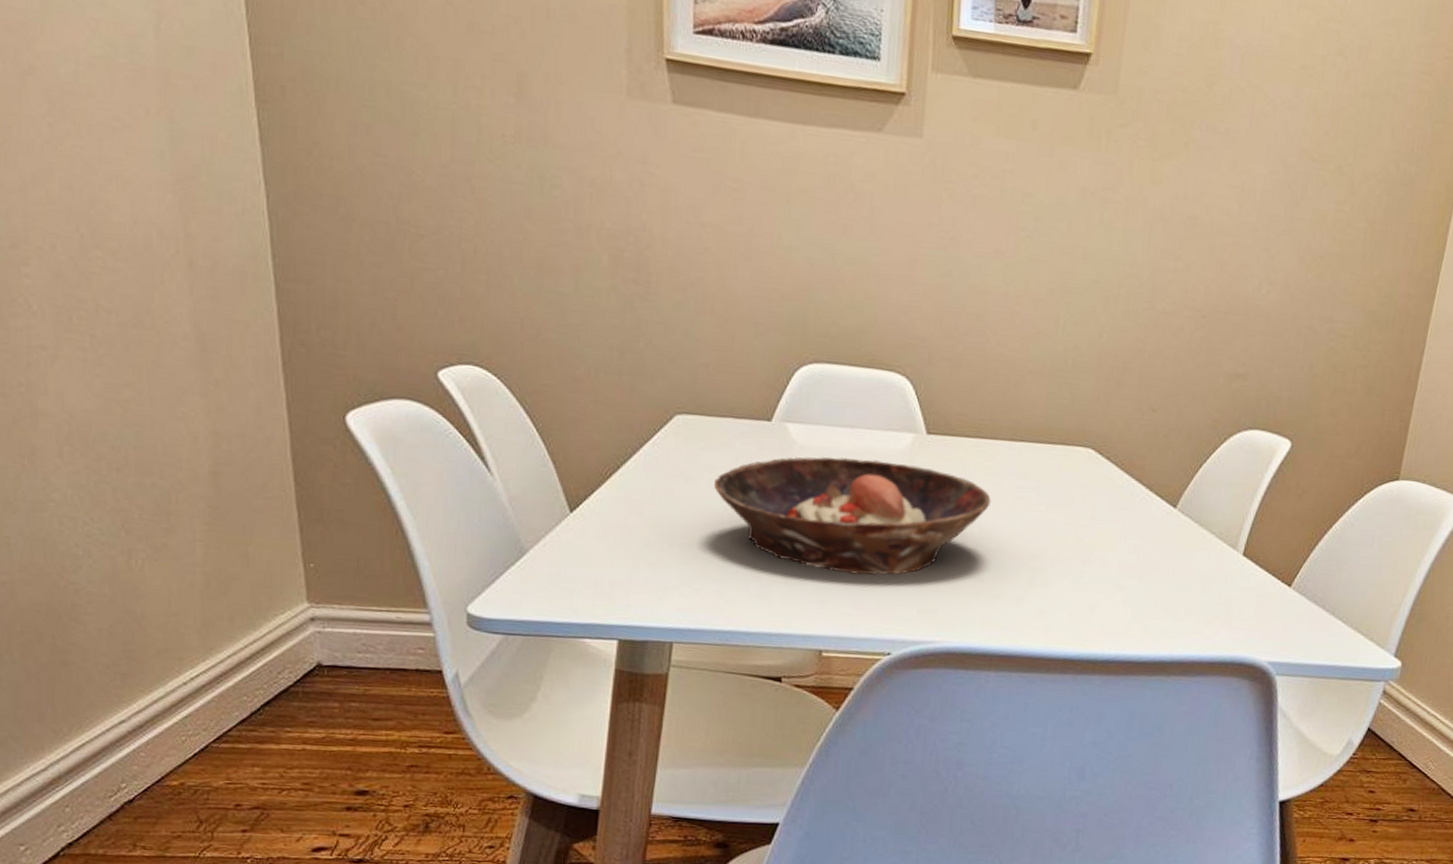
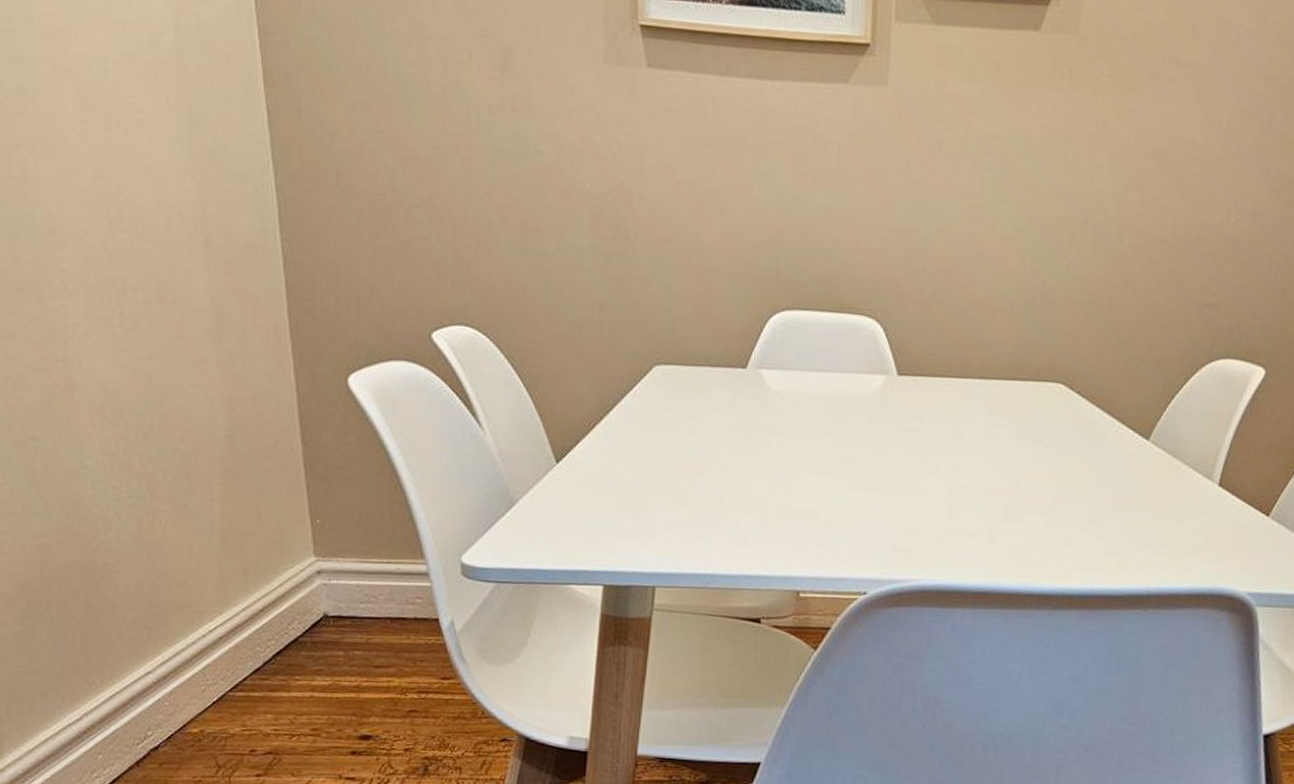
bowl: present [714,457,991,576] -> none [693,401,963,517]

